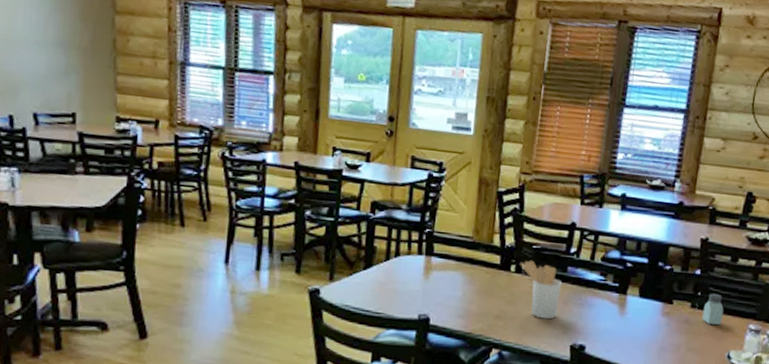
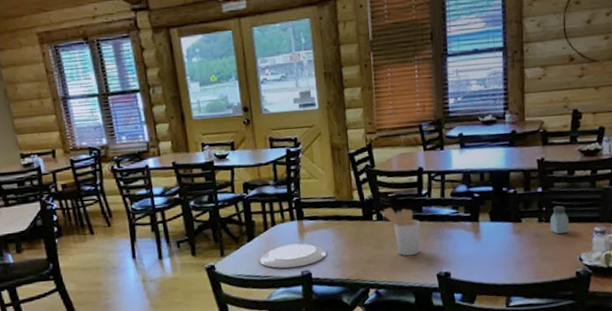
plate: none [373,280,452,309] -> present [259,243,326,269]

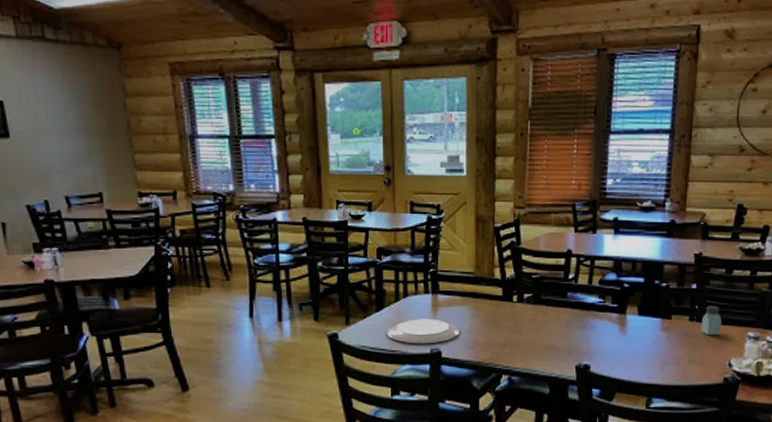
utensil holder: present [380,207,421,256] -> none [521,289,563,344]

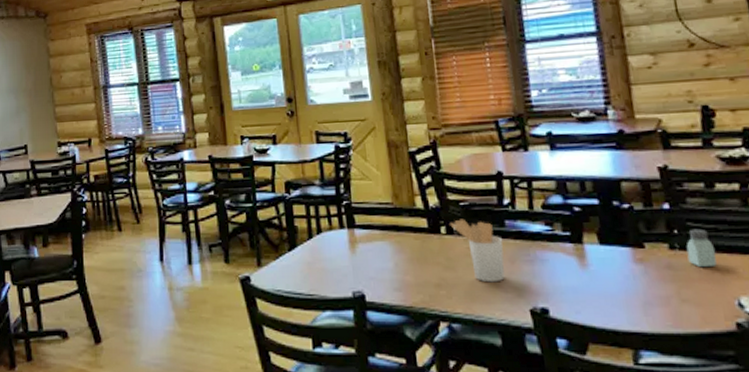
plate: present [387,319,460,344] -> none [302,257,384,287]
utensil holder: none [521,289,563,344] -> present [450,219,506,283]

